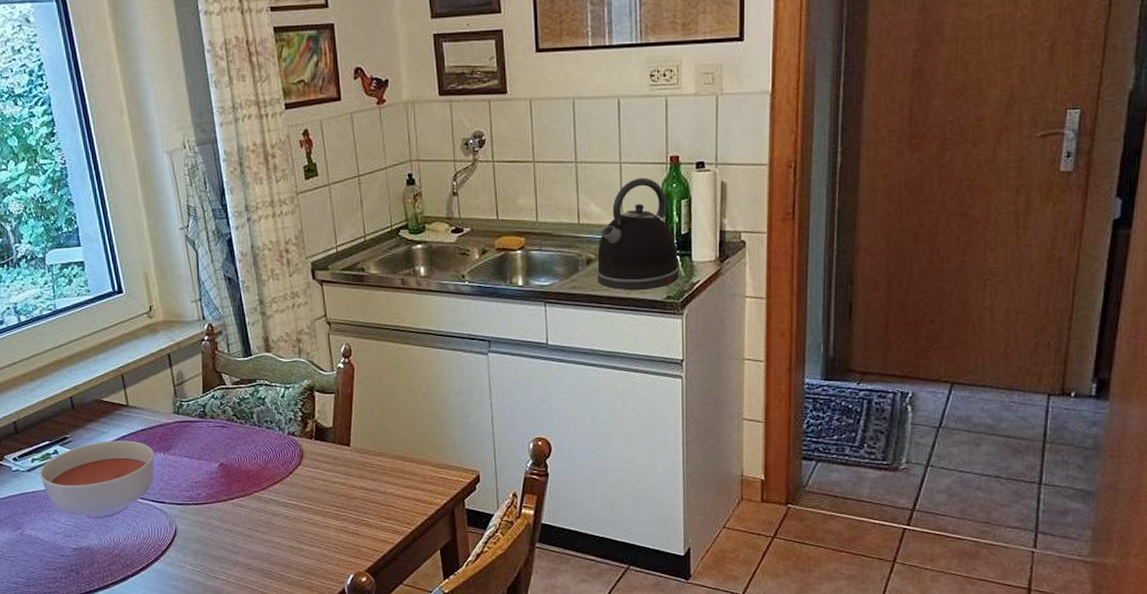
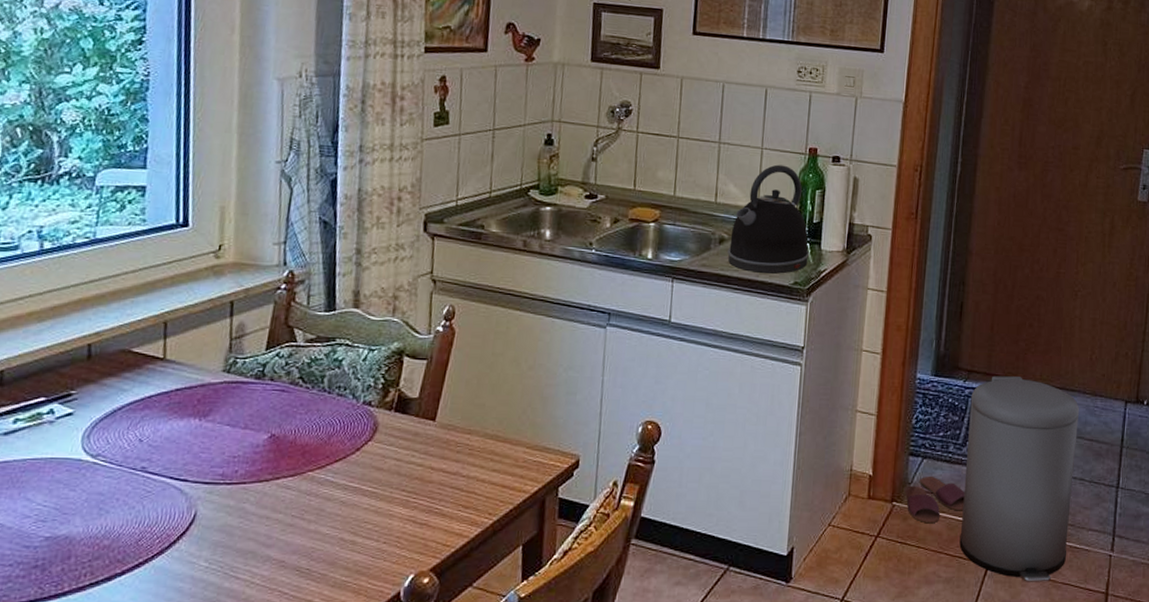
bowl: present [39,440,155,519] -> none [20,400,187,500]
slippers: none [799,478,865,524] -> present [904,475,965,524]
pedal bin: none [861,375,993,578] -> present [959,376,1080,582]

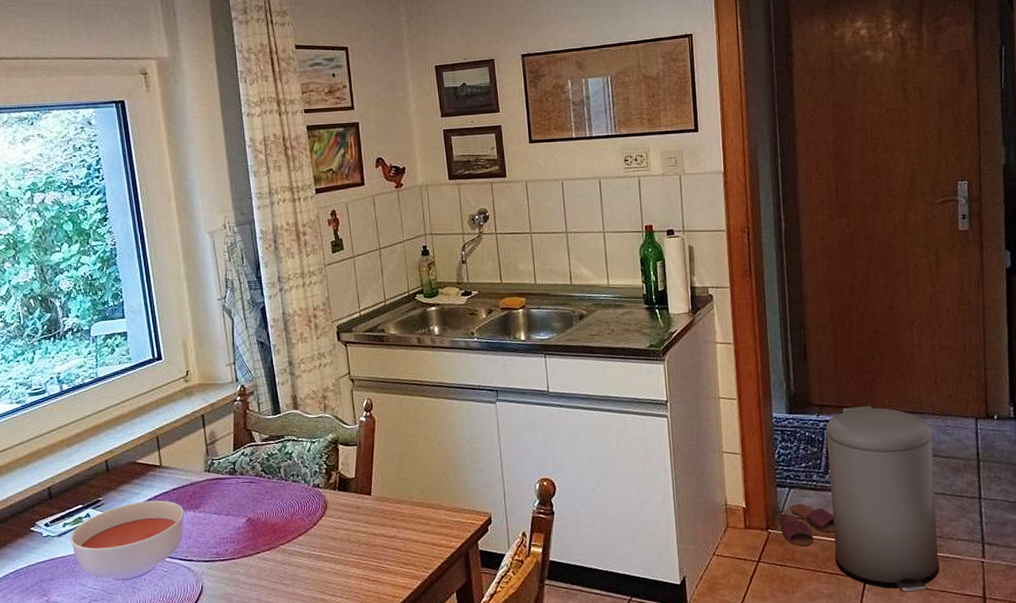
bowl: none [20,400,187,500] -> present [70,500,185,582]
kettle: present [727,164,810,274] -> none [588,244,660,341]

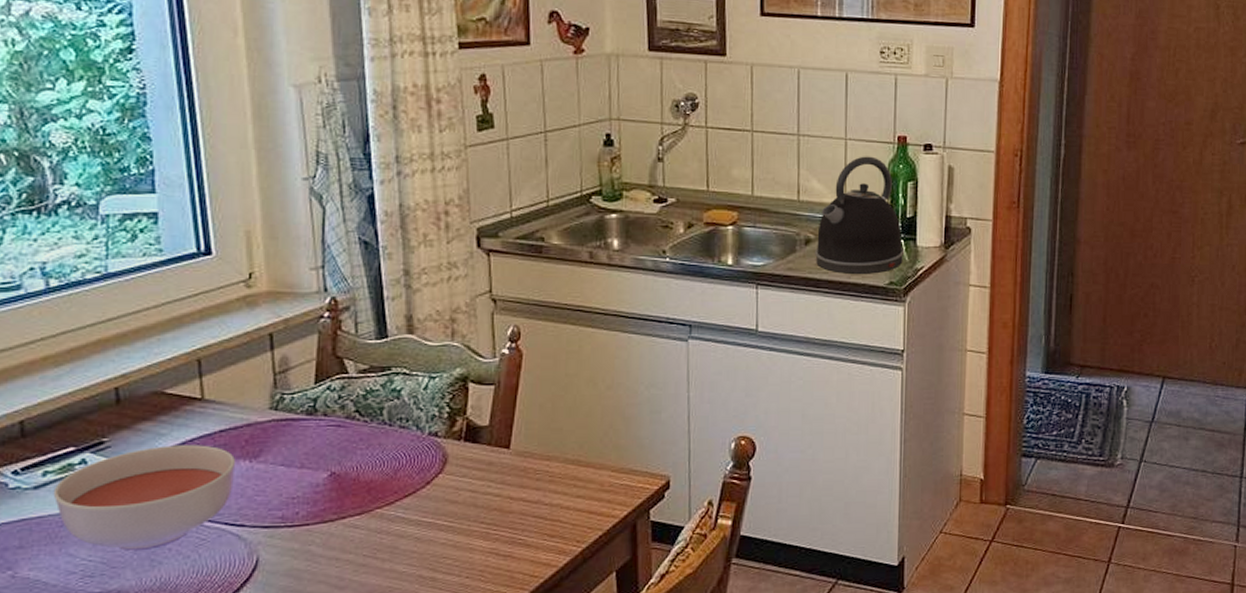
kettle: none [588,244,660,341] -> present [815,156,905,274]
slippers: present [777,503,835,547] -> none [1018,476,1082,525]
pedal bin: present [826,406,940,592] -> none [1078,369,1200,578]

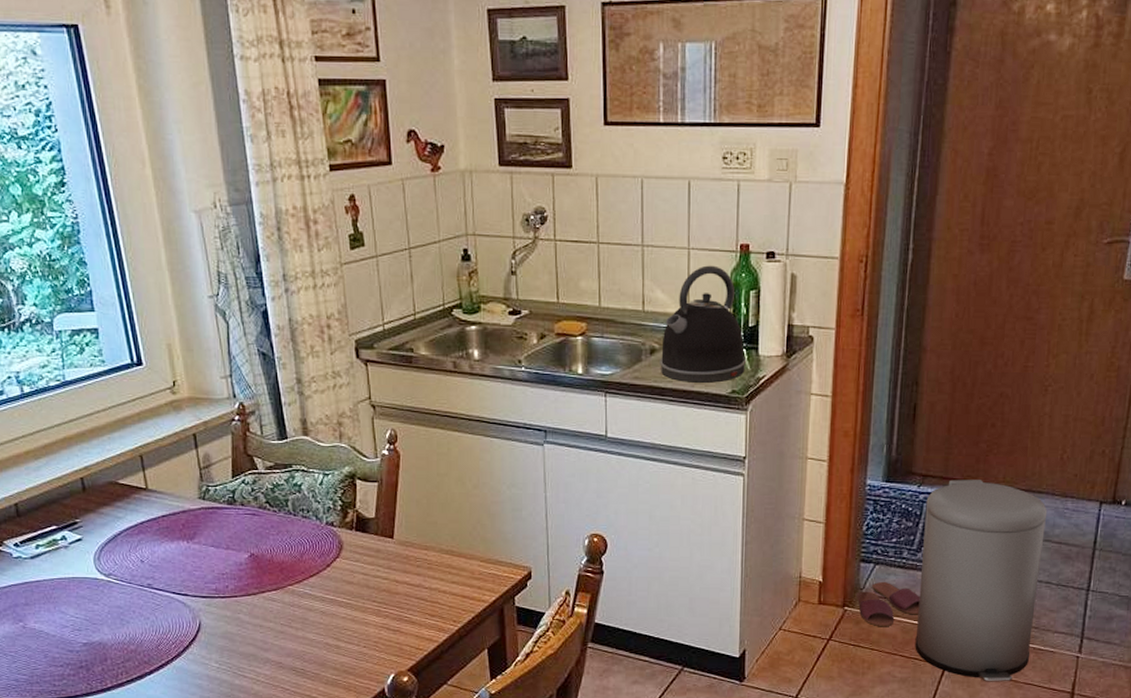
bowl: present [53,445,236,552] -> none [44,527,177,612]
slippers: none [1018,476,1082,525] -> present [856,581,920,627]
pedal bin: none [1078,369,1200,578] -> present [915,479,1048,682]

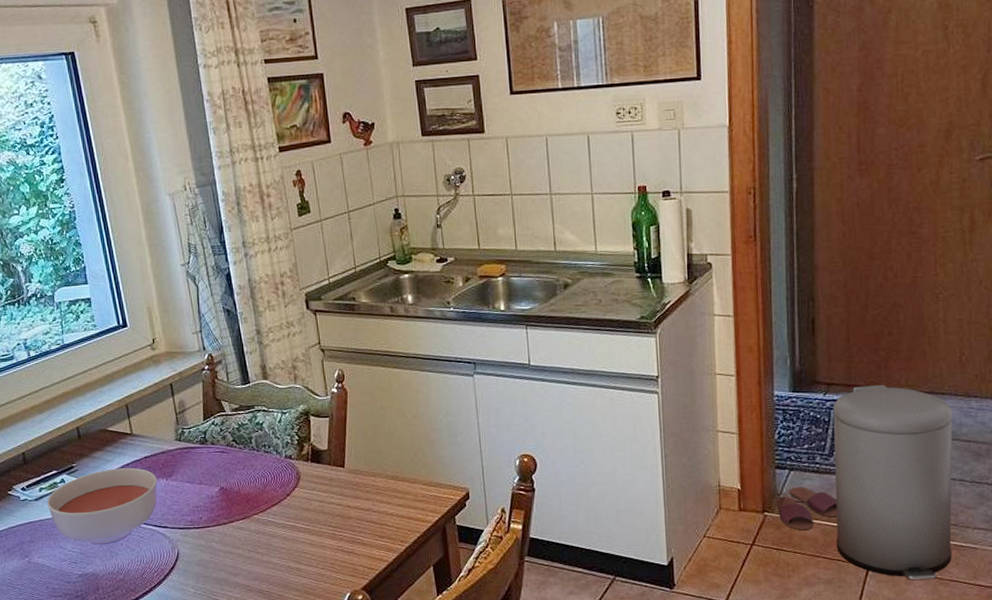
bowl: none [44,527,177,612] -> present [46,468,158,546]
kettle: present [660,265,747,383] -> none [573,206,652,312]

